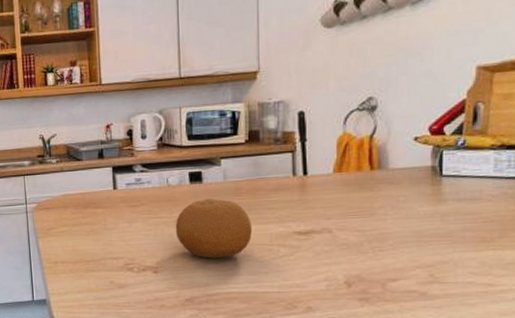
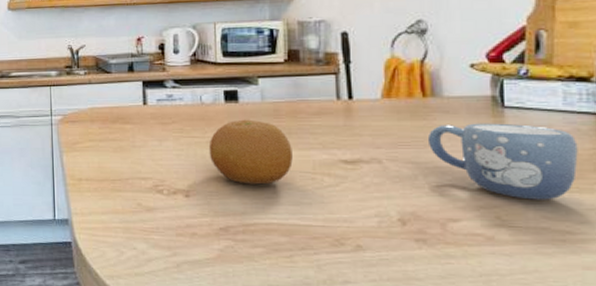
mug: none [373,190,504,258] -> present [427,123,578,200]

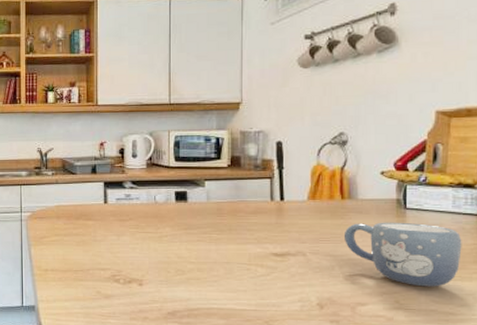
fruit: present [208,119,293,185] -> none [160,217,232,275]

